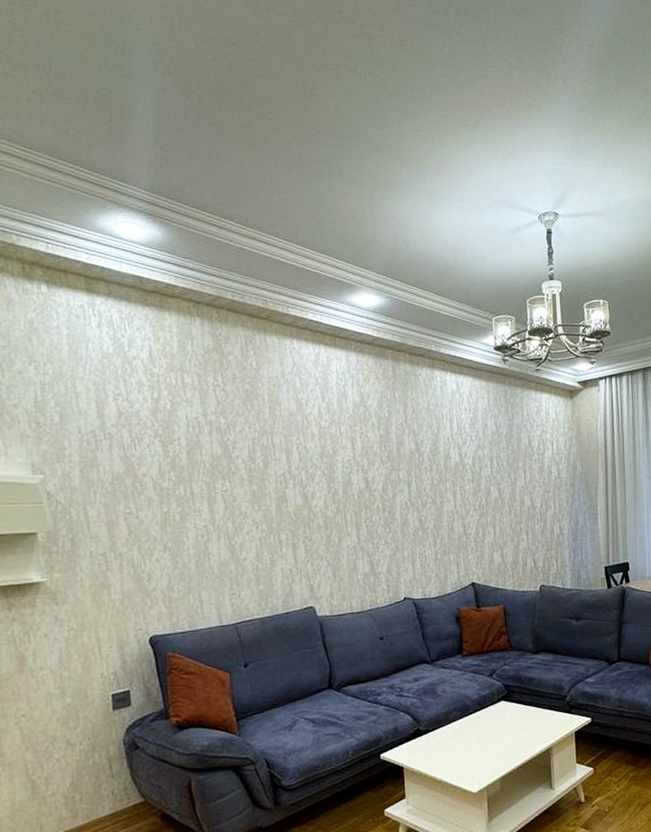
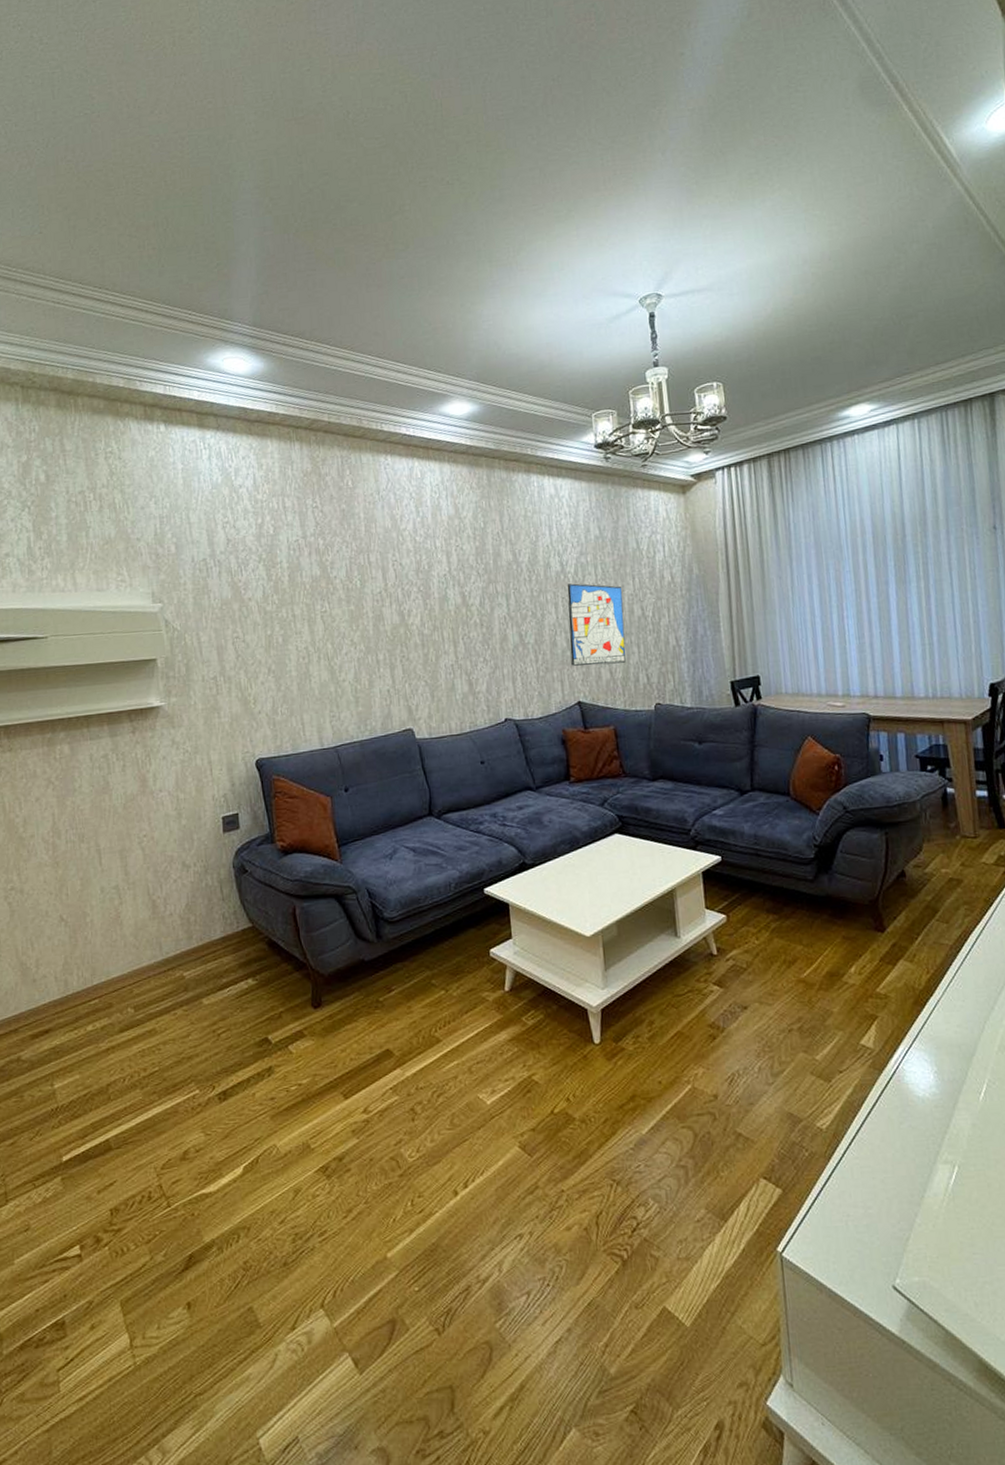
wall art: none [465,474,516,550] -> present [567,583,626,666]

